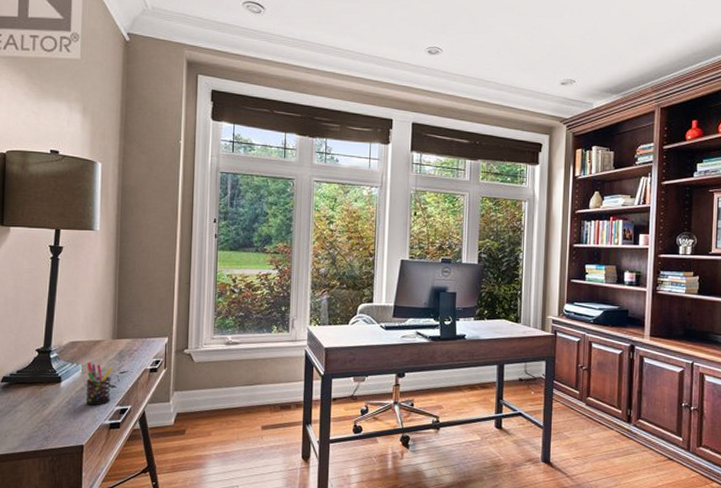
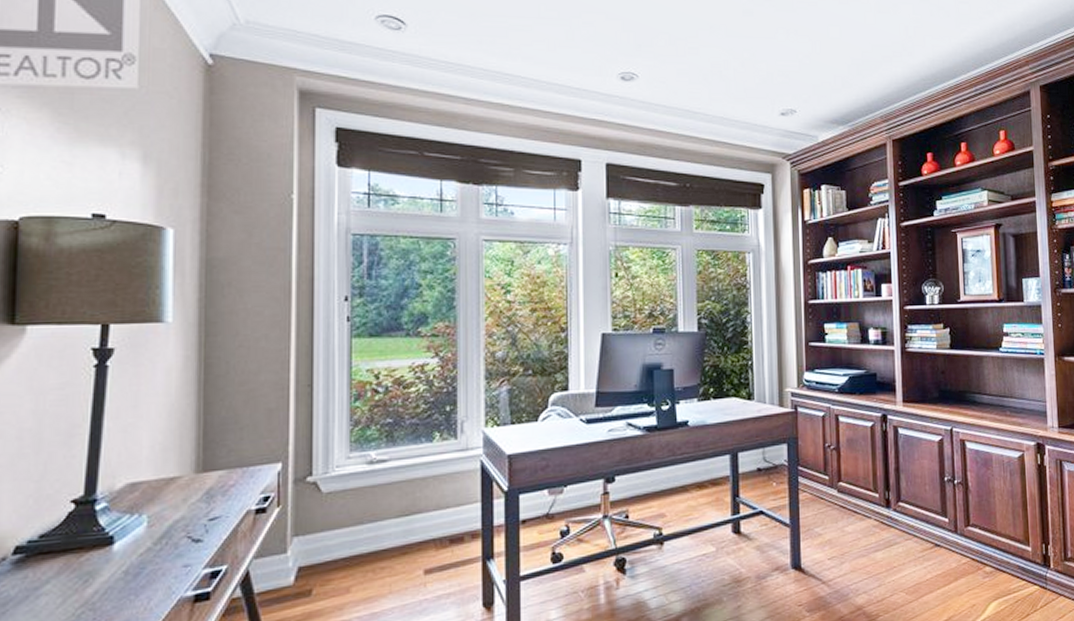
pen holder: present [85,361,113,406] -> none [154,509,197,573]

